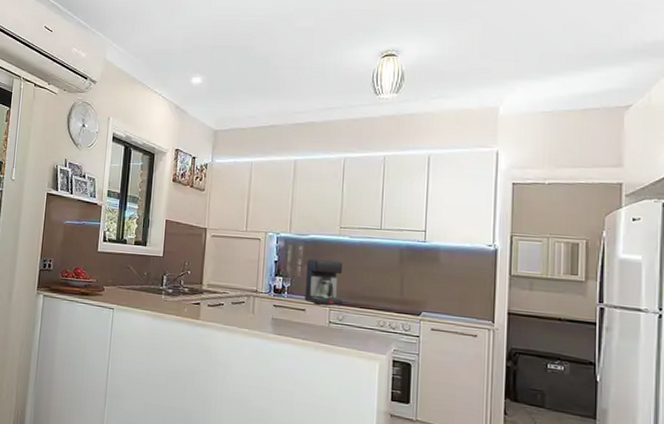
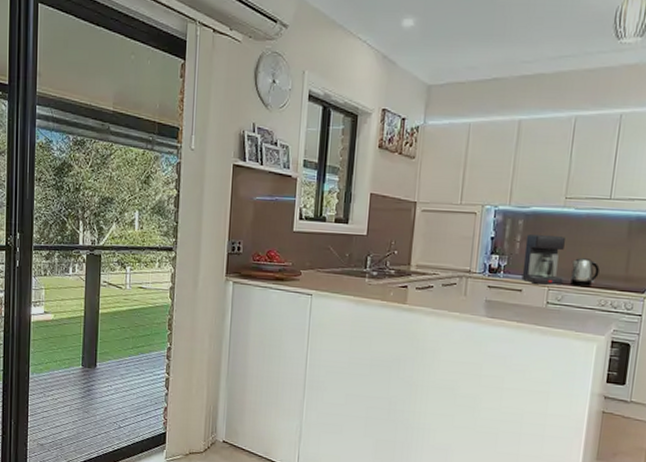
kettle: none [349,281,376,309] -> present [570,258,600,288]

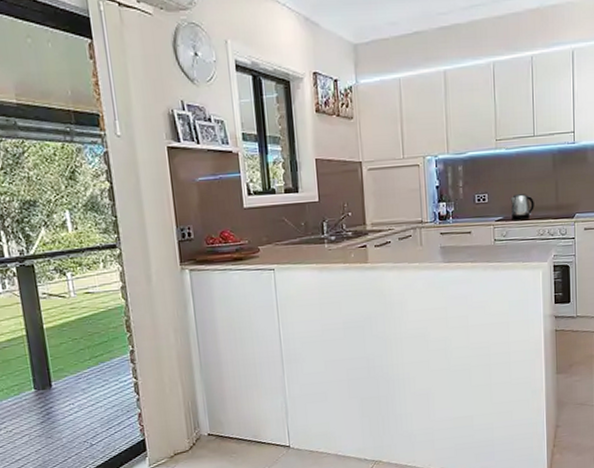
coffee maker: present [521,234,565,286] -> none [467,177,505,224]

